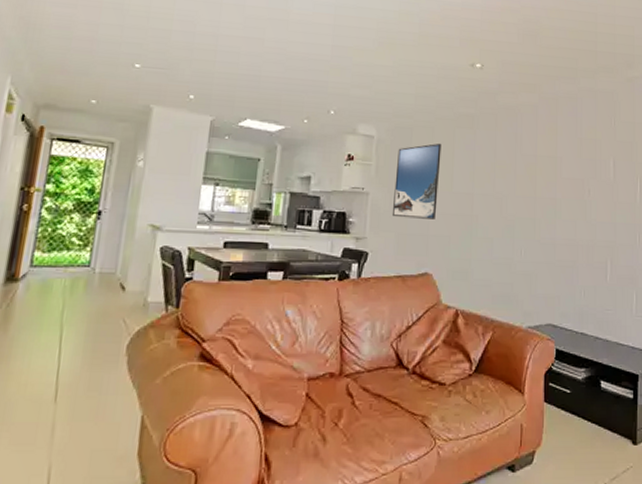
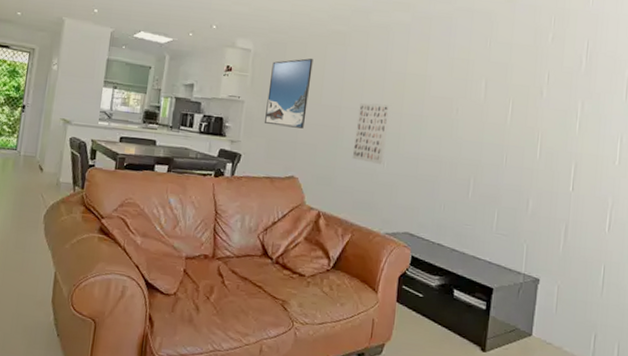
wall art: none [488,188,525,254] -> present [352,103,392,165]

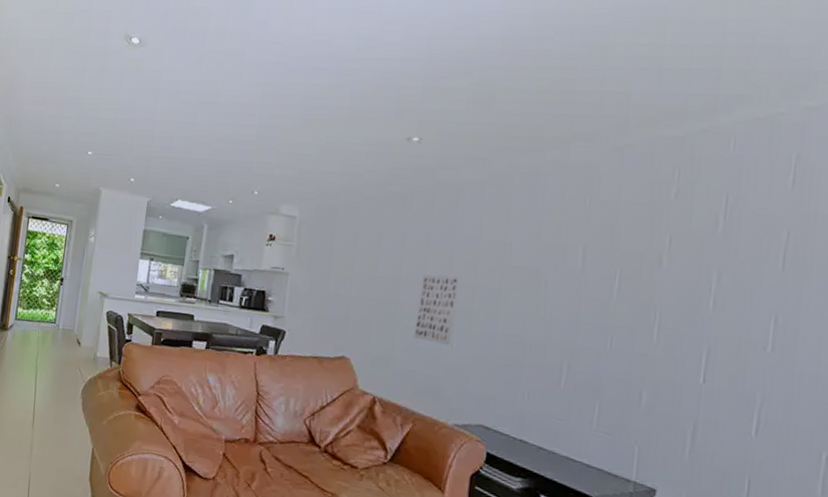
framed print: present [265,58,313,129] -> none [312,224,368,304]

